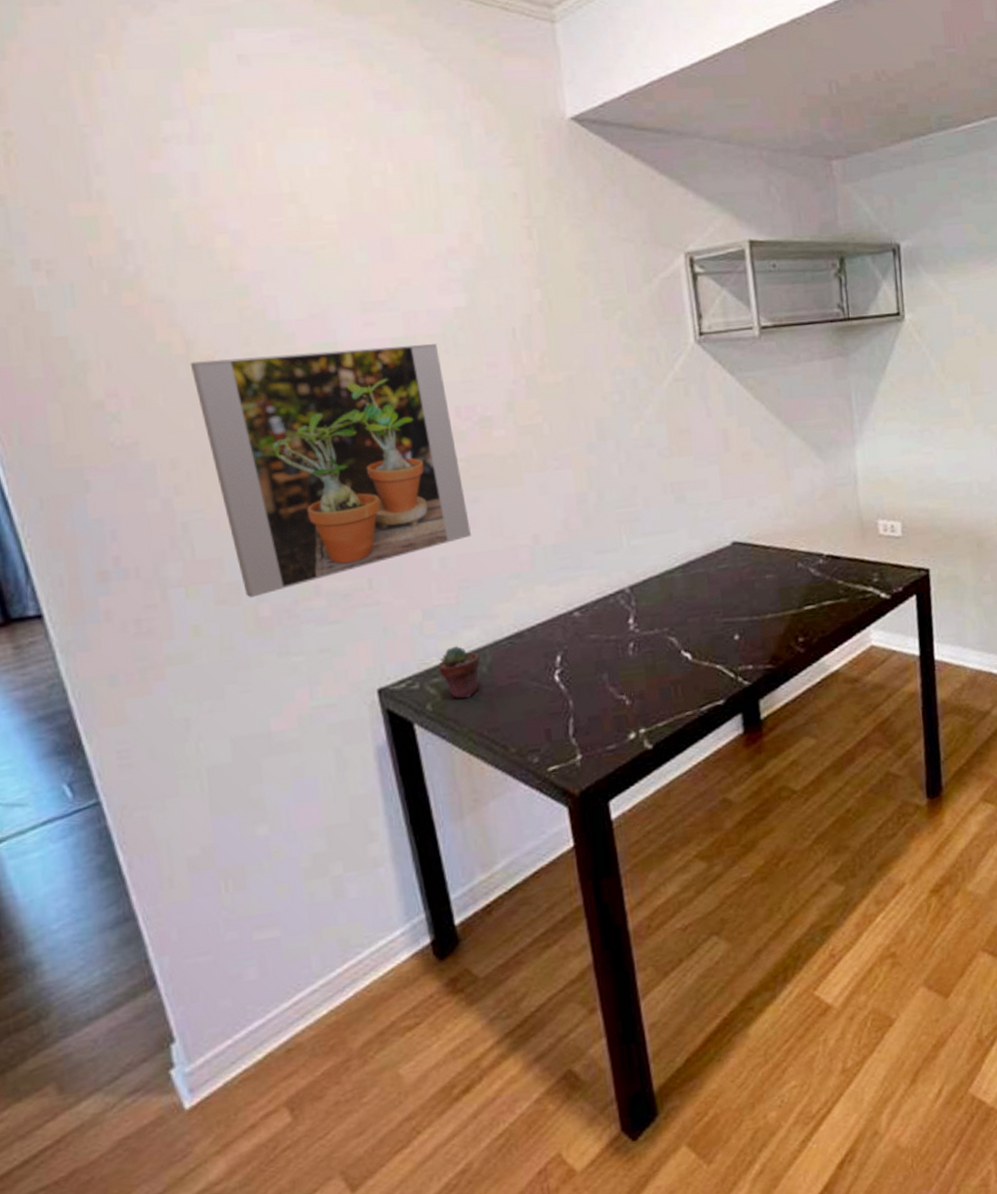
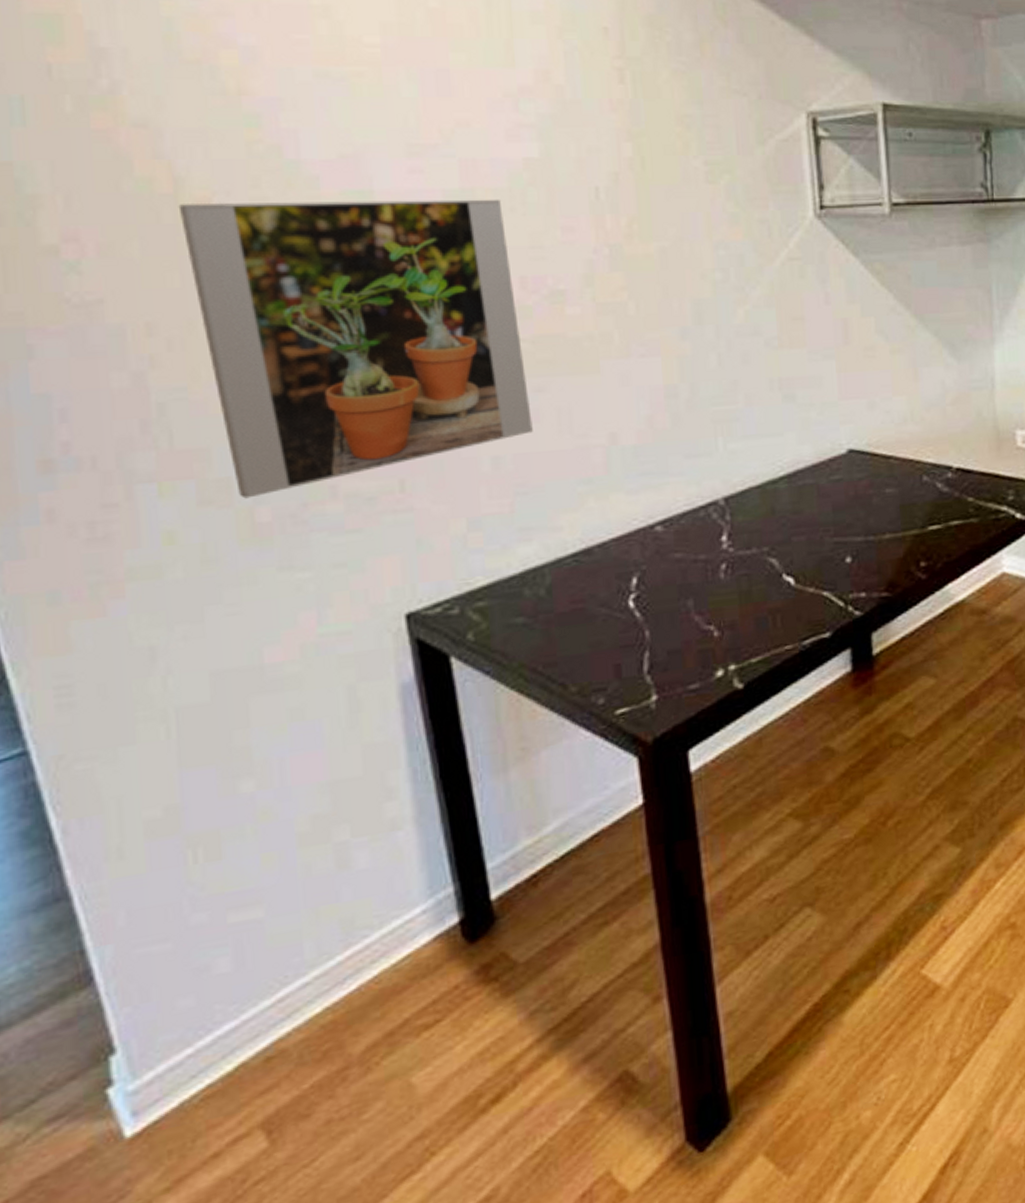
potted succulent: present [438,645,480,700] -> none [483,563,537,628]

